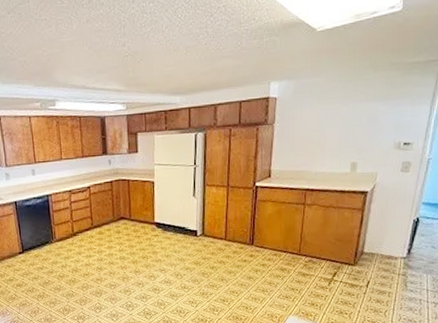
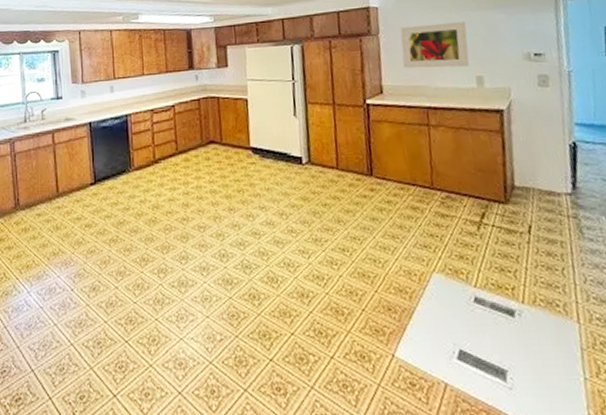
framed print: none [291,113,352,156] -> present [400,22,469,69]

